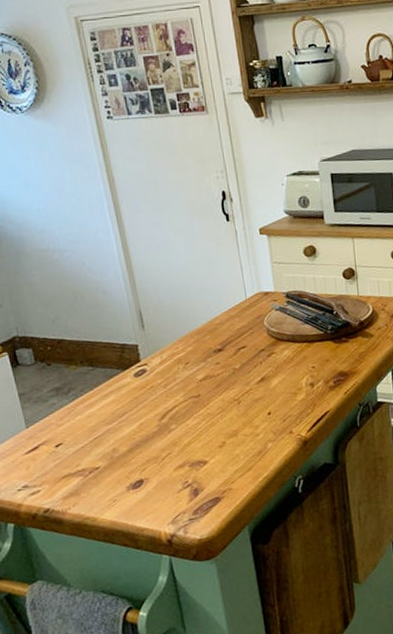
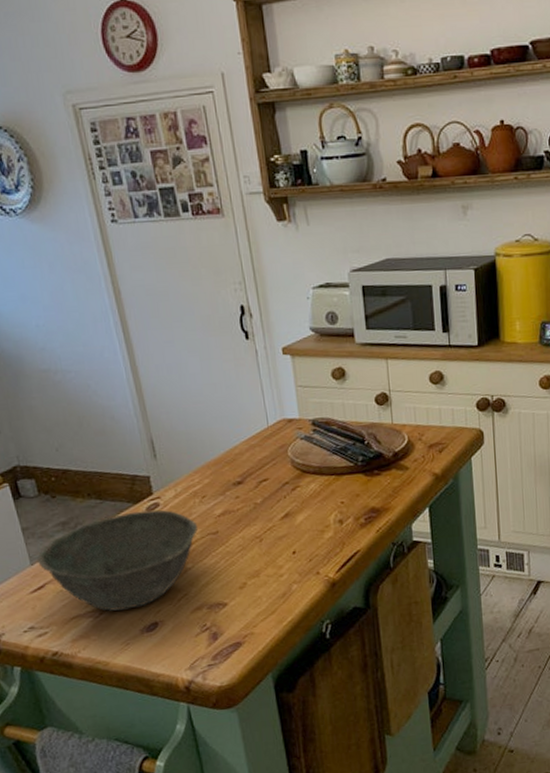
bowl: none [32,375,181,470] -> present [37,509,198,611]

